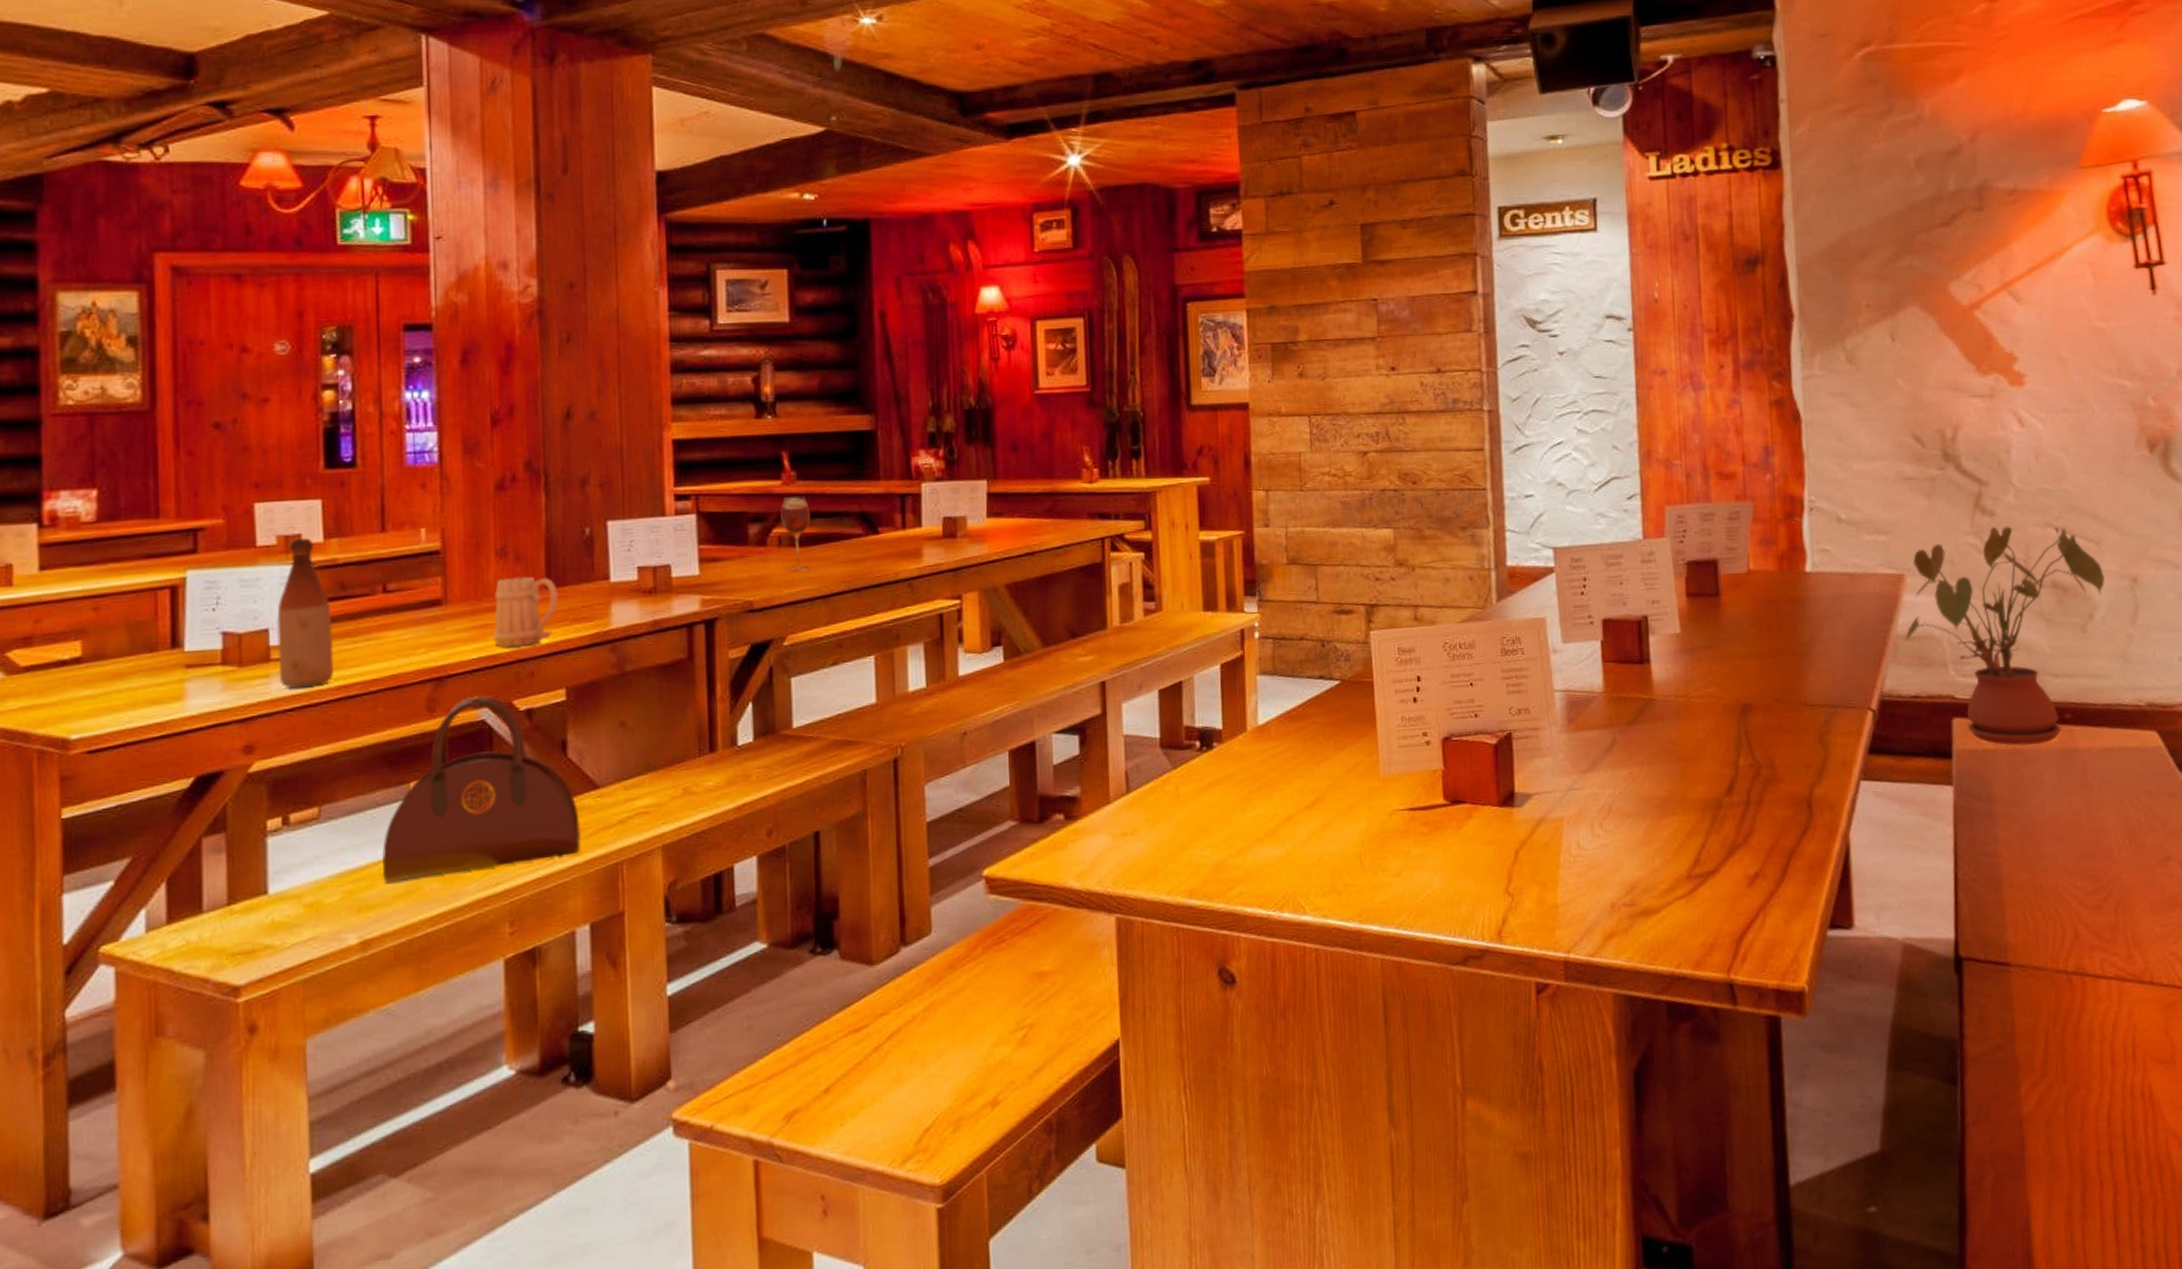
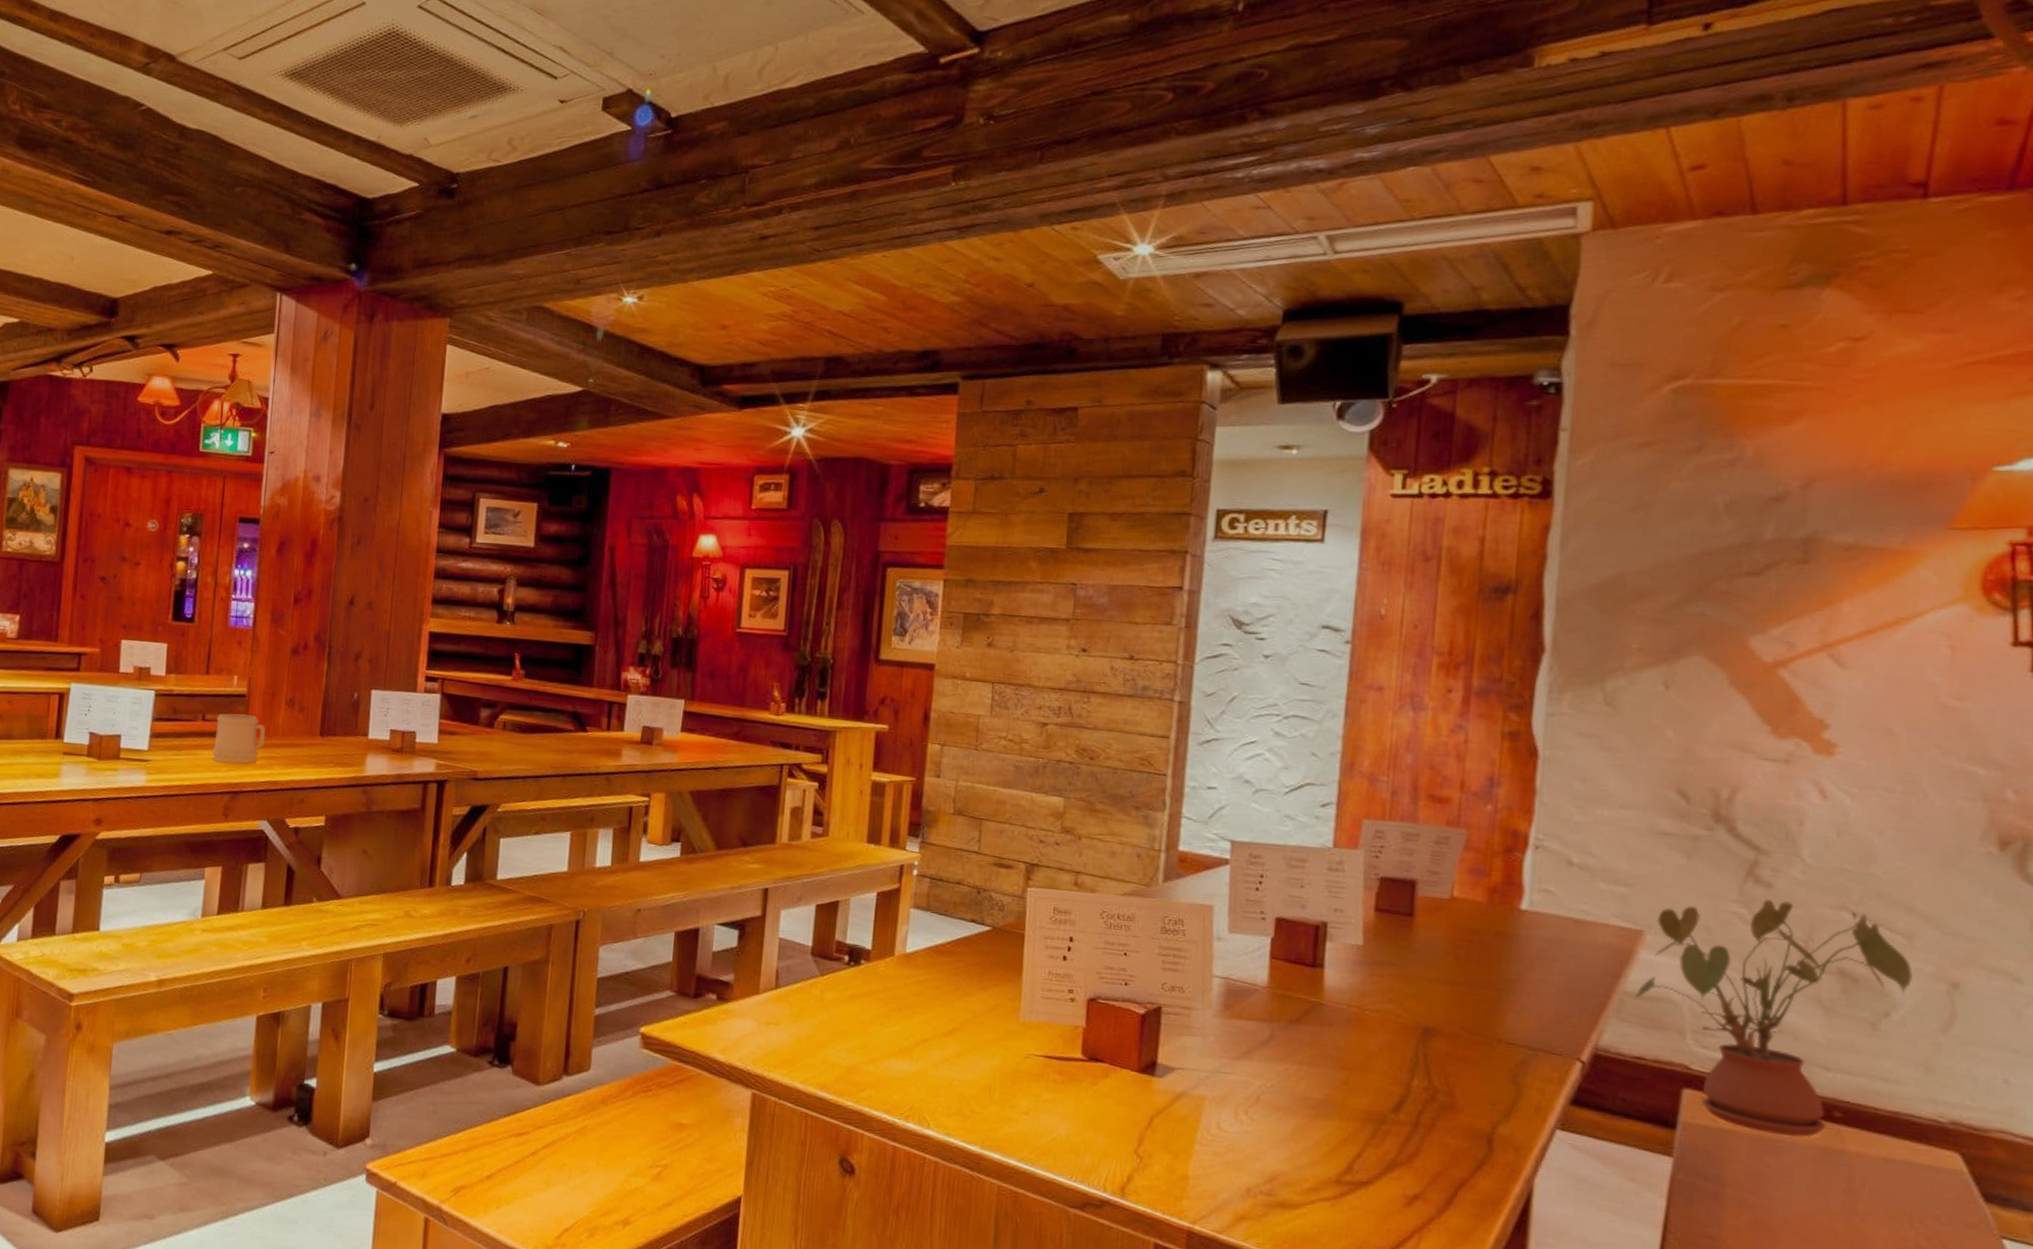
beer bottle: present [277,538,334,688] -> none [124,670,165,783]
handbag: present [382,695,582,884] -> none [178,810,324,947]
beer mug: none [400,576,474,645] -> present [211,713,266,765]
beer mug: present [493,576,558,648] -> none [276,722,328,779]
wineglass: present [781,495,811,573] -> none [506,690,532,754]

